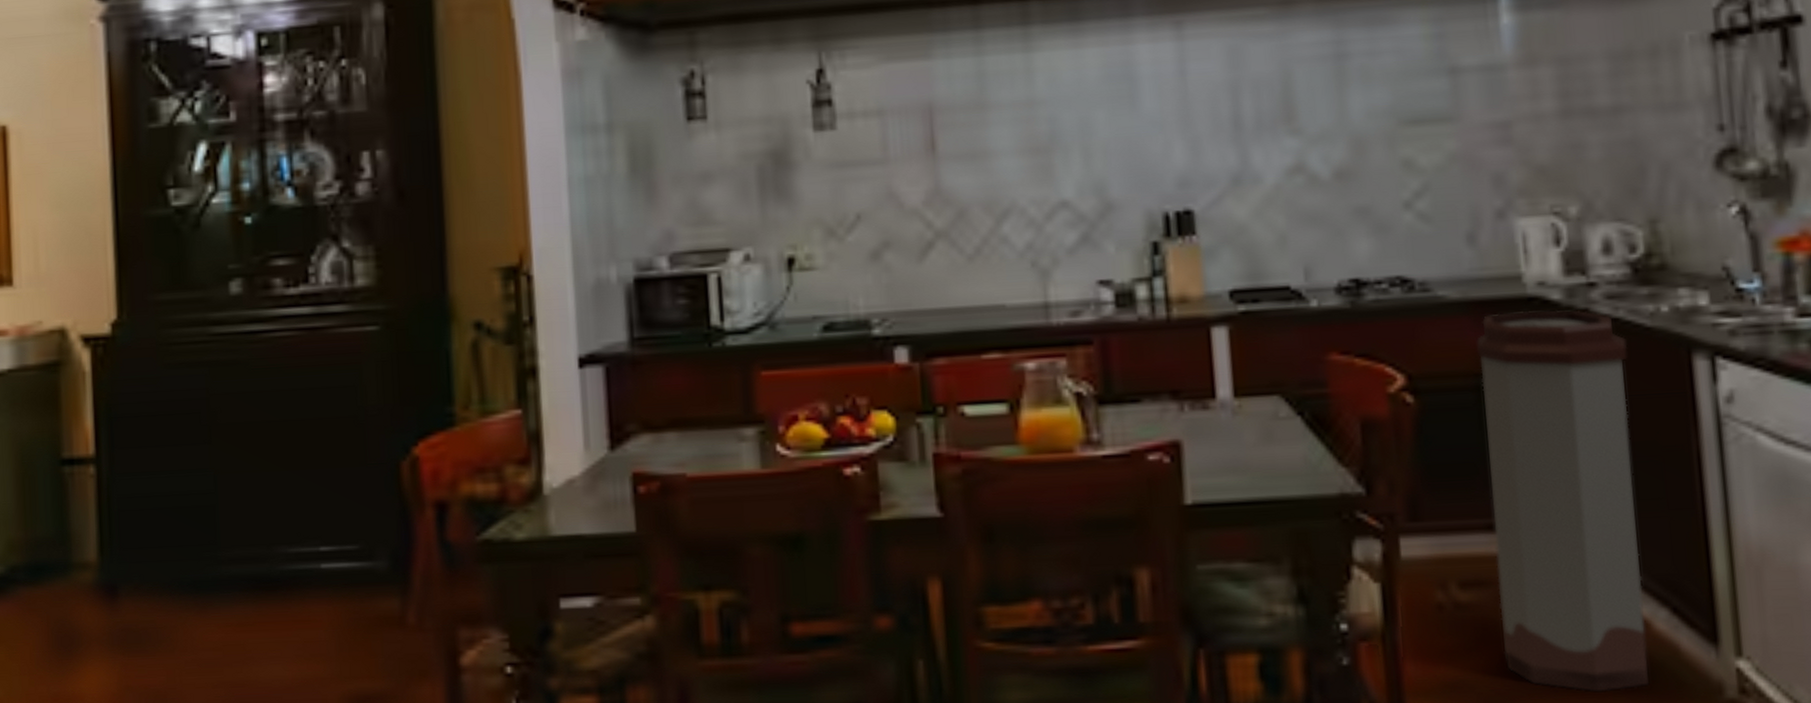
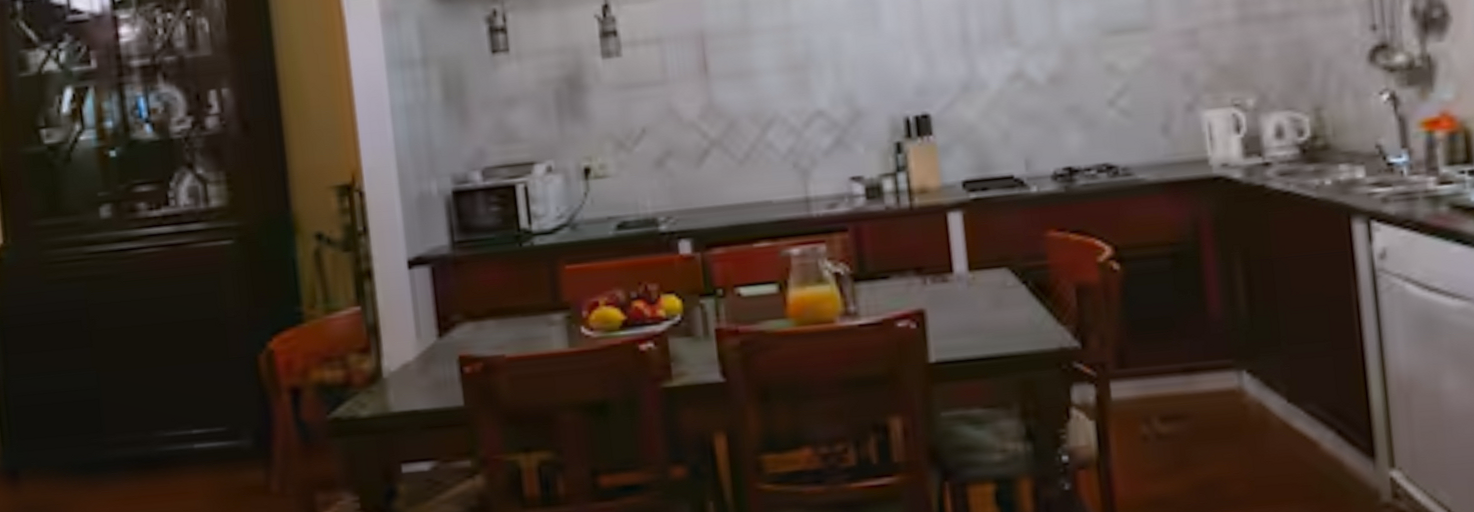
trash can: present [1476,310,1649,693] -> none [1171,186,1318,503]

